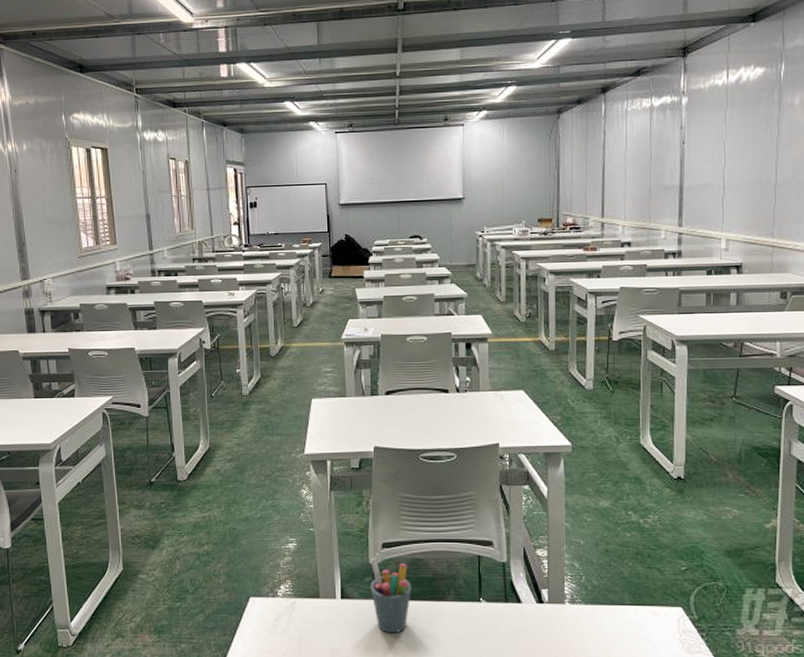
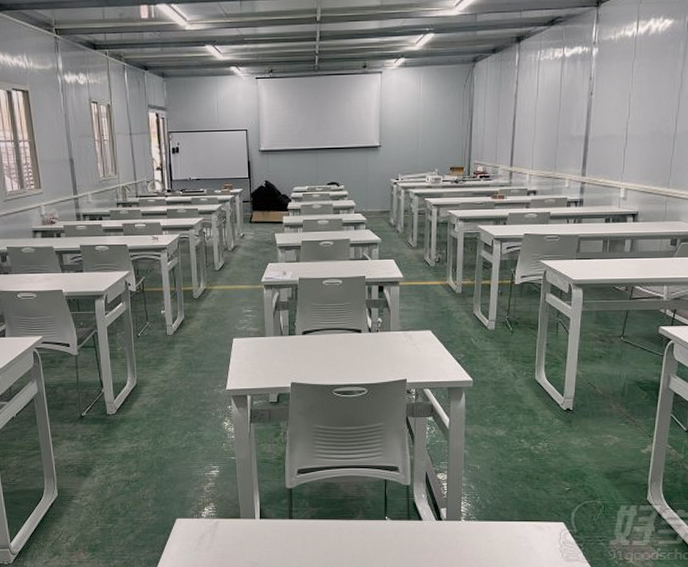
pen holder: present [370,557,411,634] -> none [287,482,324,548]

